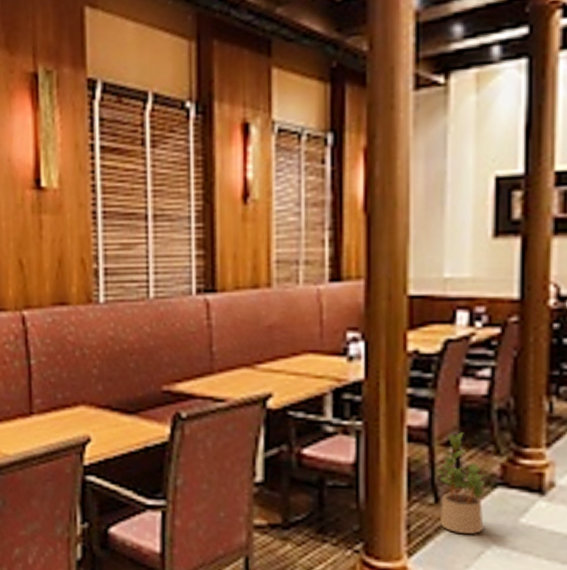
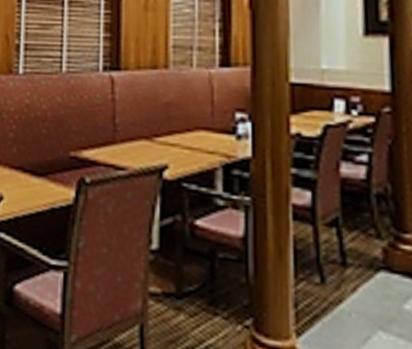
potted plant: present [436,432,494,534] -> none [321,214,377,318]

